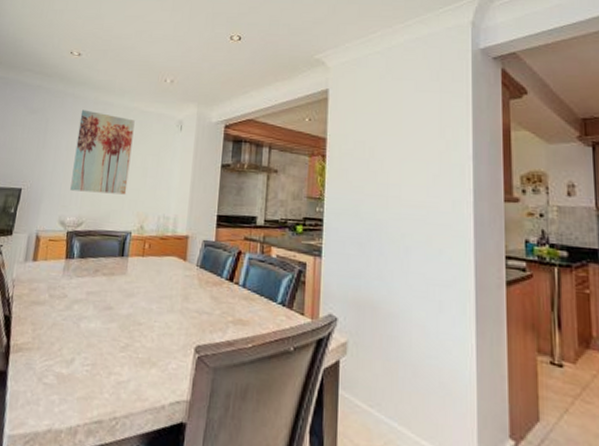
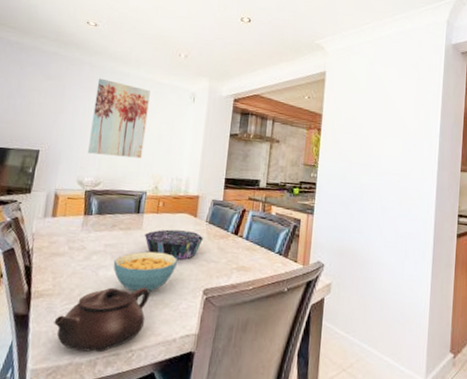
teapot: none [33,342,136,419] -> present [54,287,150,353]
cereal bowl: none [95,300,165,349] -> present [113,251,177,292]
decorative bowl: none [129,275,195,310] -> present [144,229,204,260]

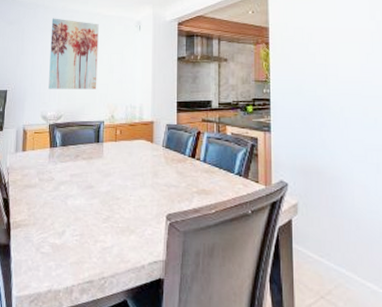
teapot: present [54,287,150,353] -> none [32,215,116,280]
cereal bowl: present [113,251,177,292] -> none [80,179,139,220]
decorative bowl: present [144,229,204,260] -> none [105,156,162,186]

